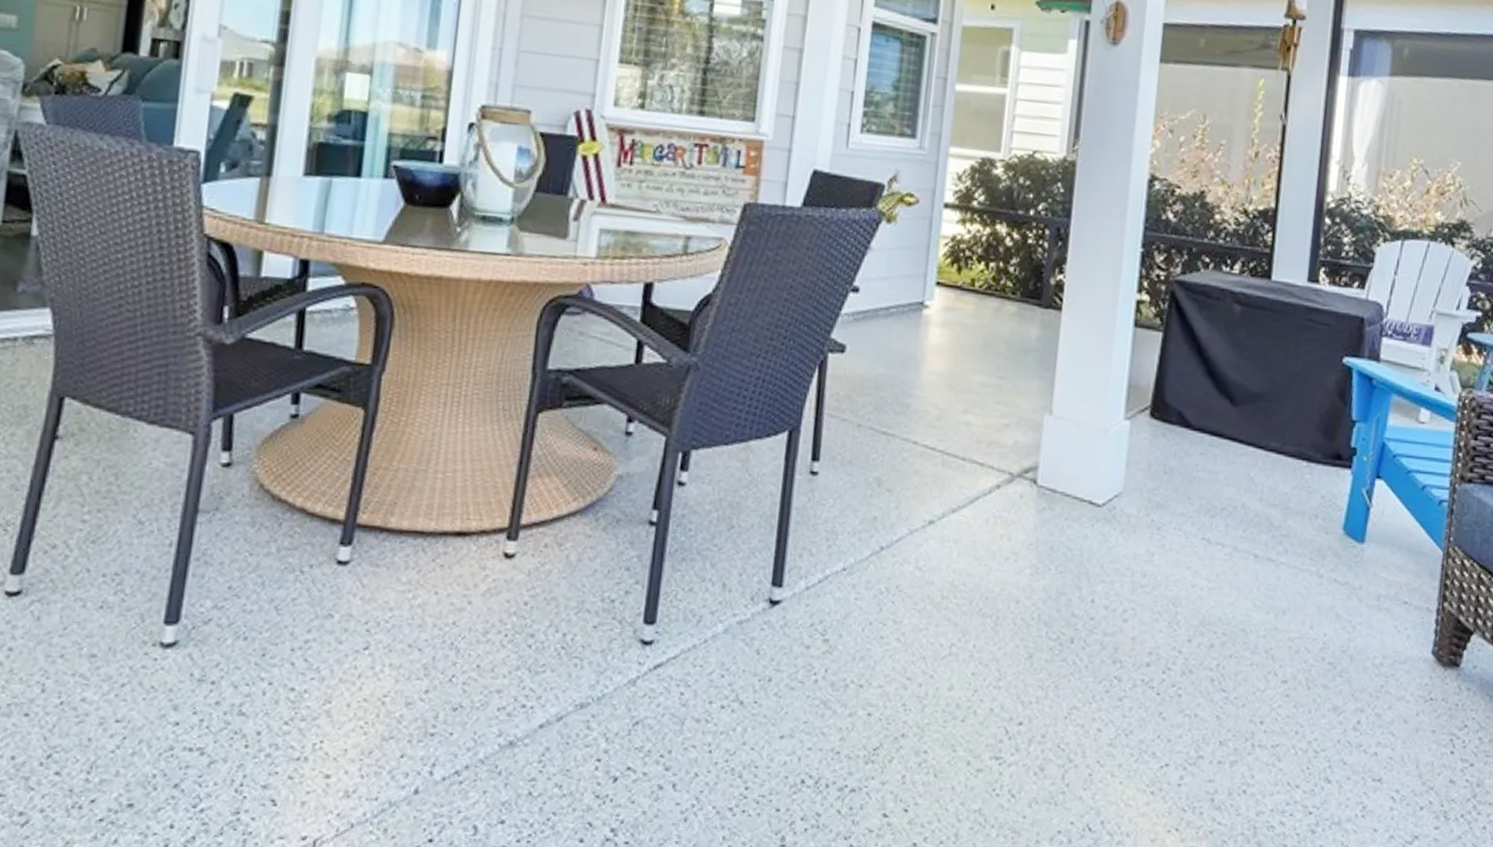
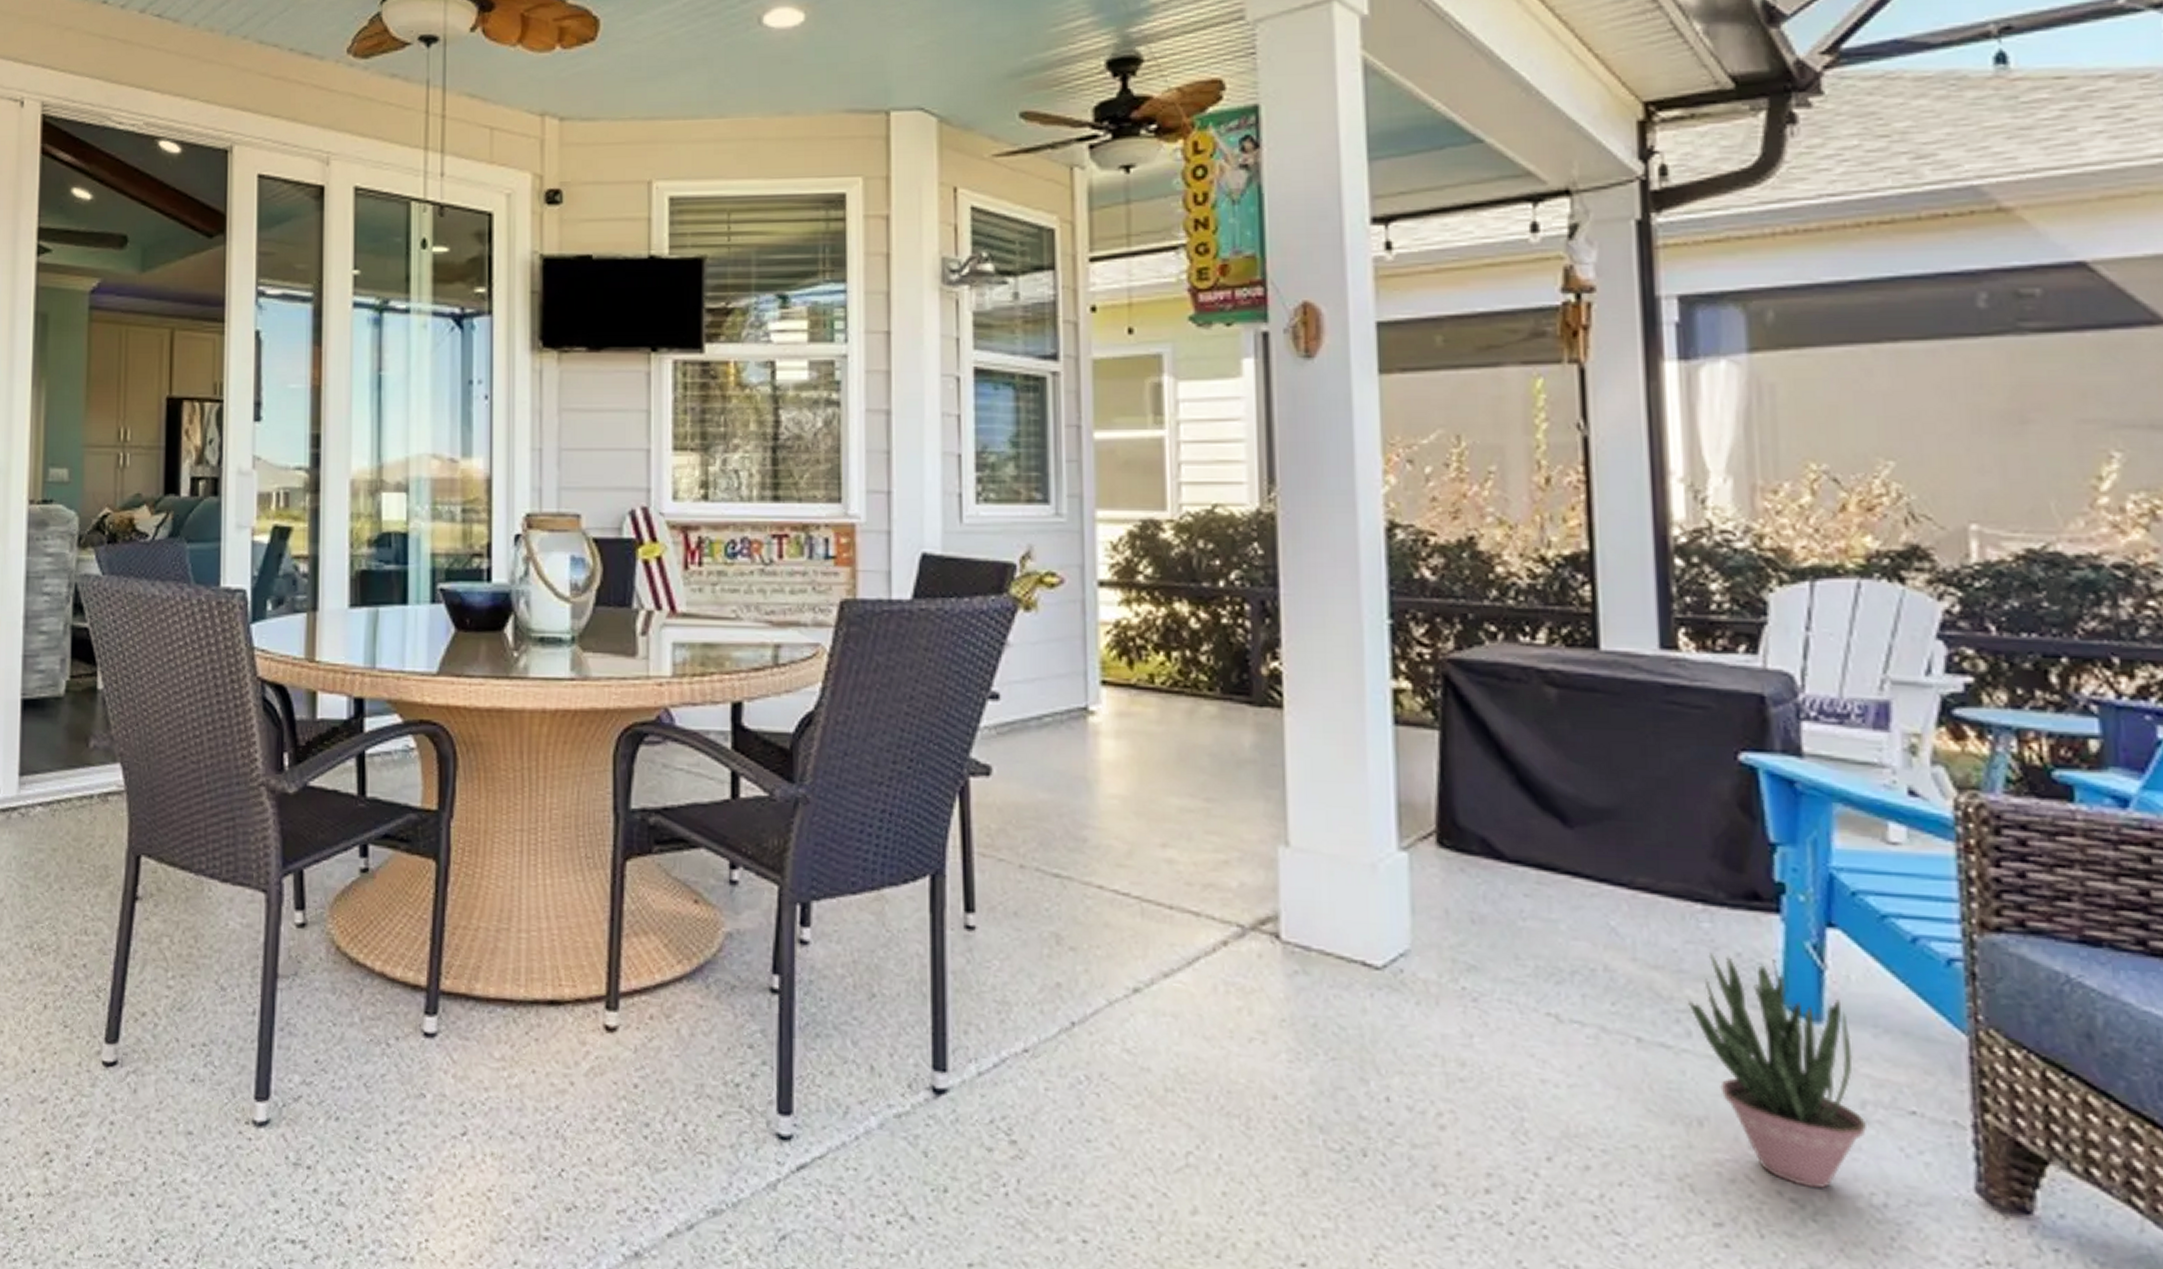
potted plant: none [1289,495,1379,655] -> present [1688,952,1866,1190]

